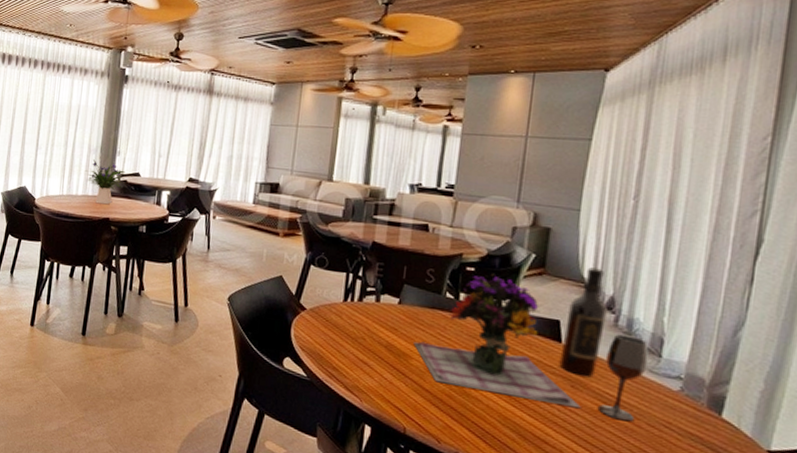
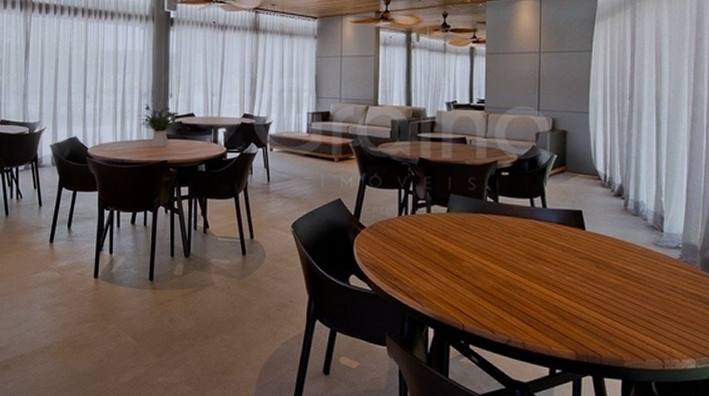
flower arrangement: present [413,273,581,408] -> none [463,175,606,284]
wine bottle: present [559,267,607,376] -> none [585,161,618,256]
wine glass: present [597,334,649,422] -> none [618,216,653,291]

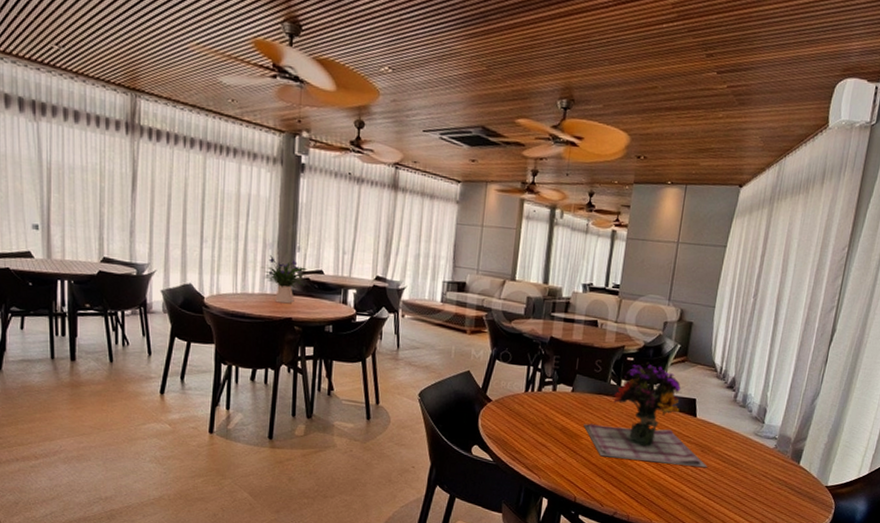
flower arrangement: none [463,175,606,284] -> present [583,362,708,467]

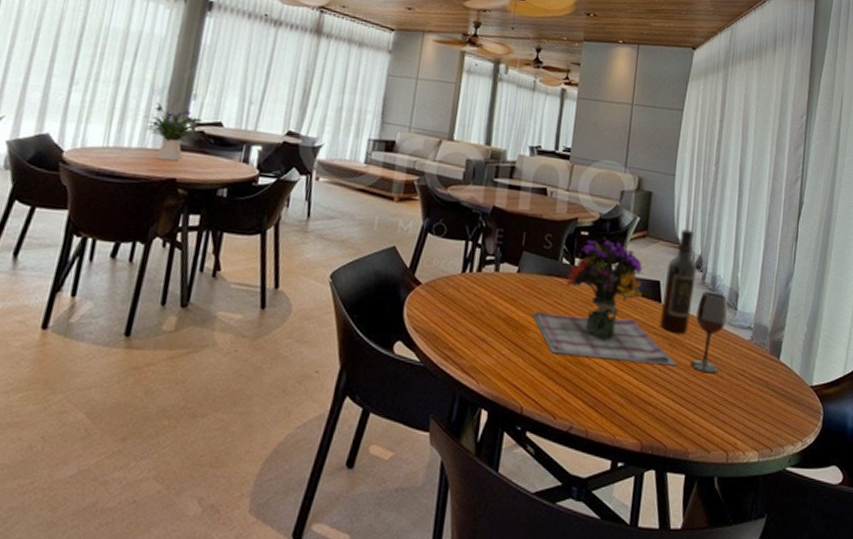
wine bottle: none [694,354,730,442] -> present [659,229,697,333]
wine glass: none [719,407,756,475] -> present [690,291,728,374]

